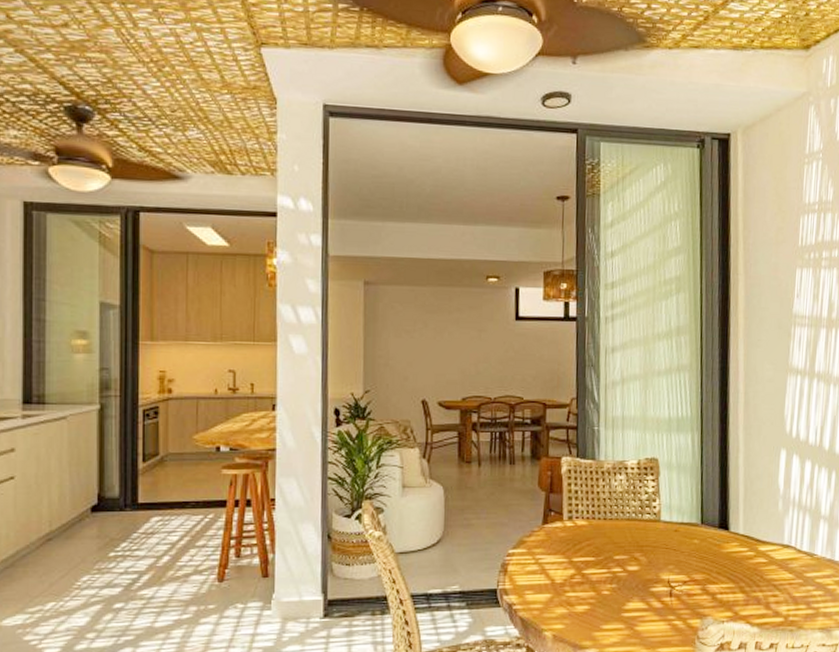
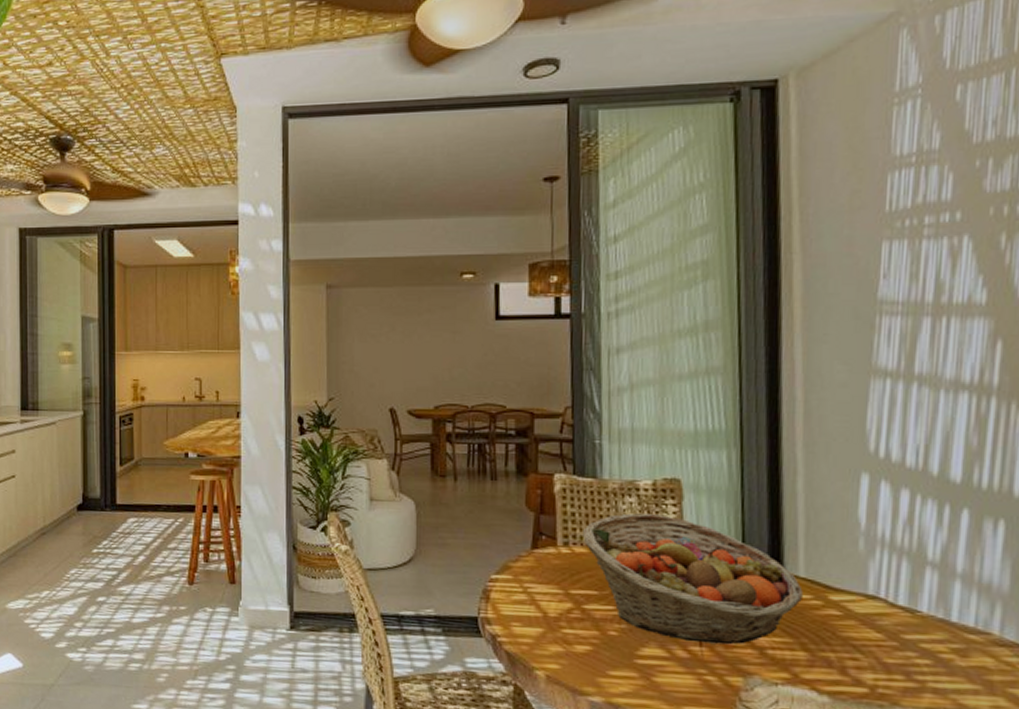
fruit basket: none [584,489,742,594] -> present [583,513,803,645]

